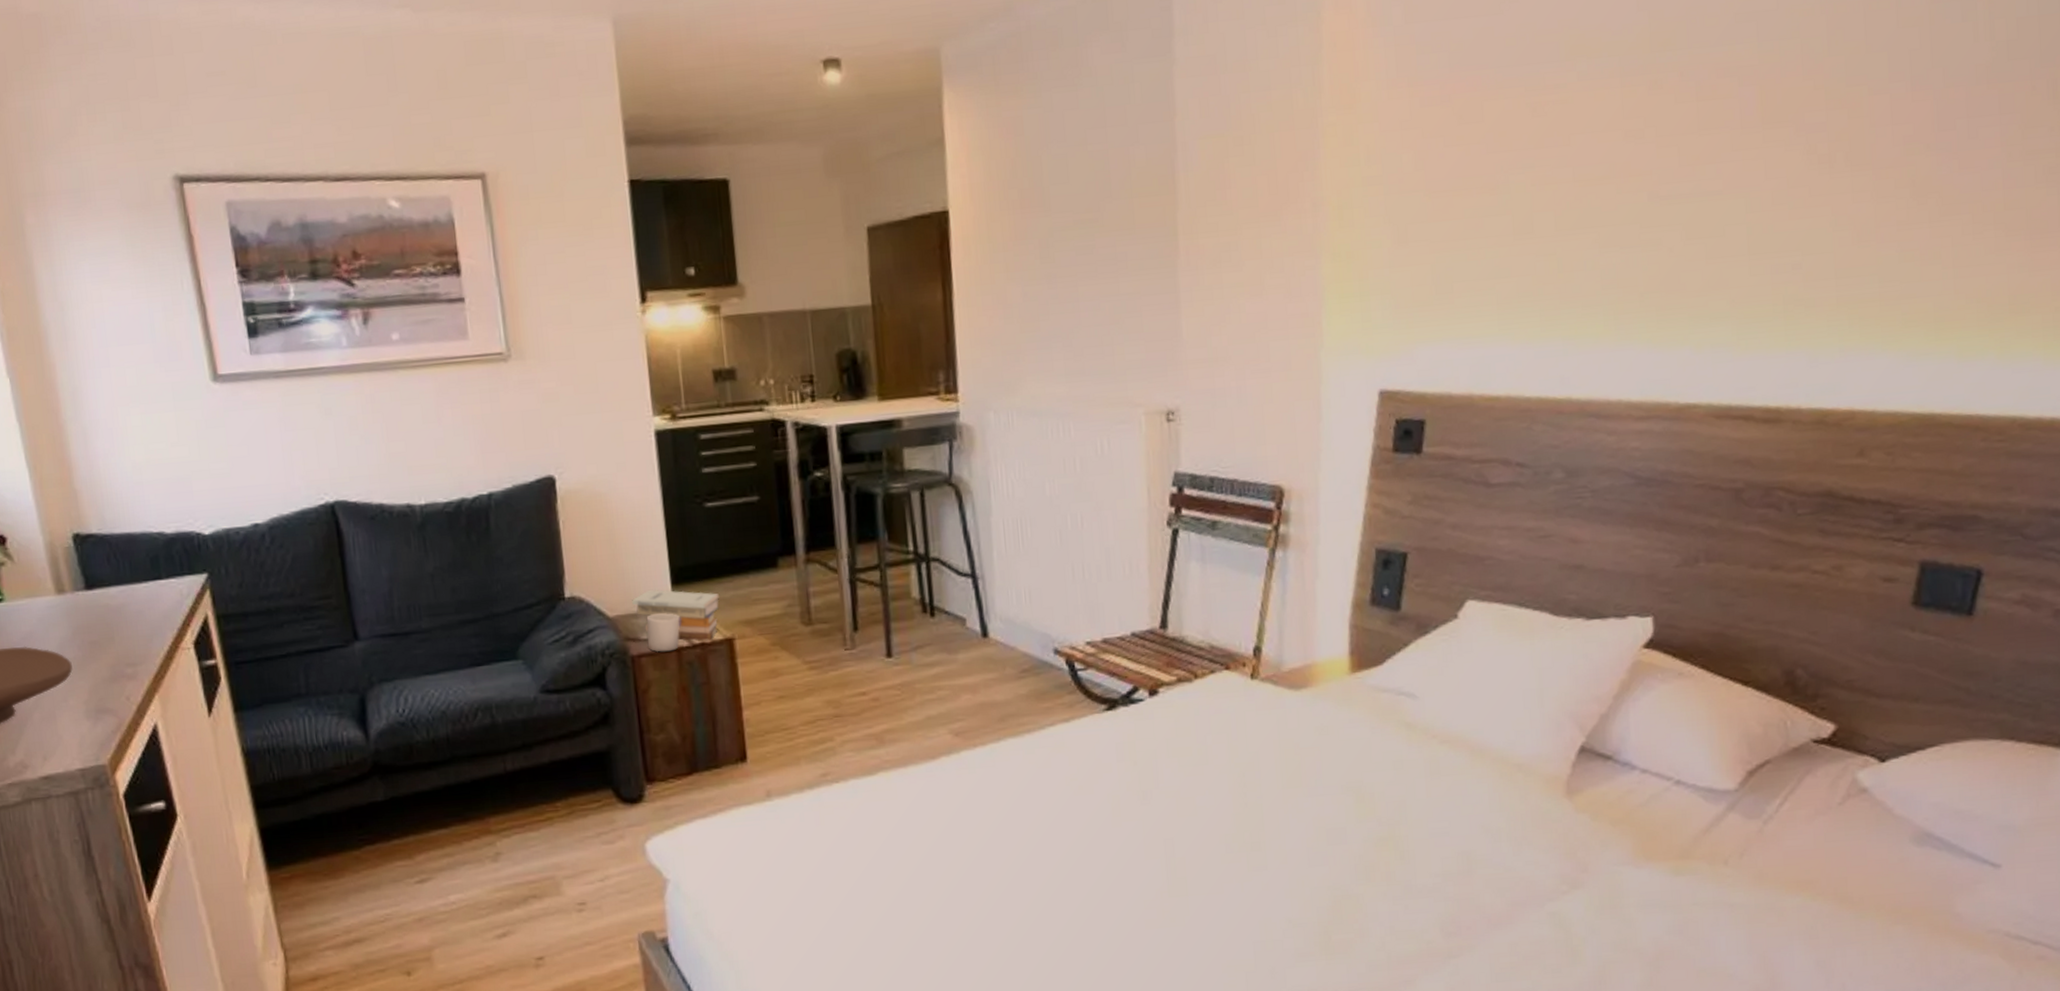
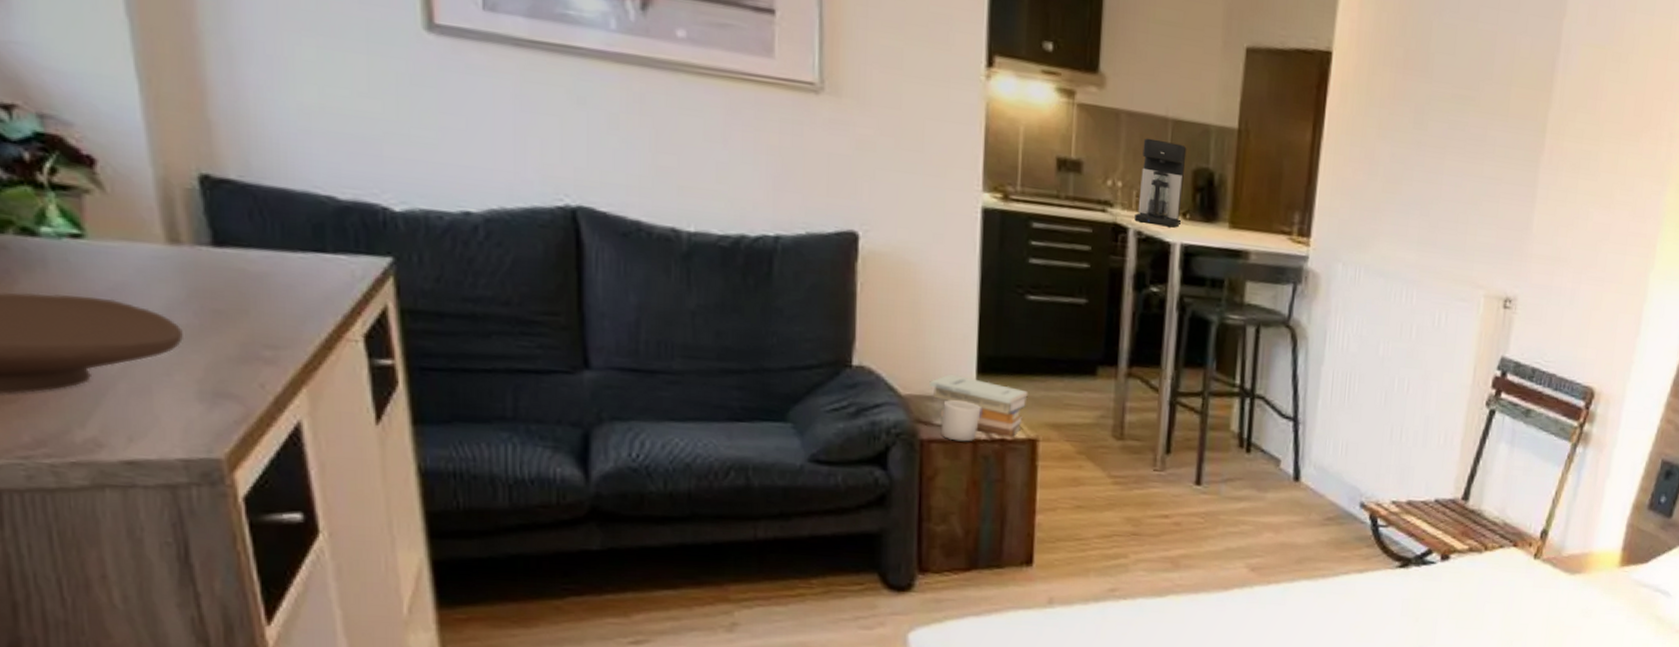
coffee maker: none [787,332,833,415] -> present [1134,138,1187,229]

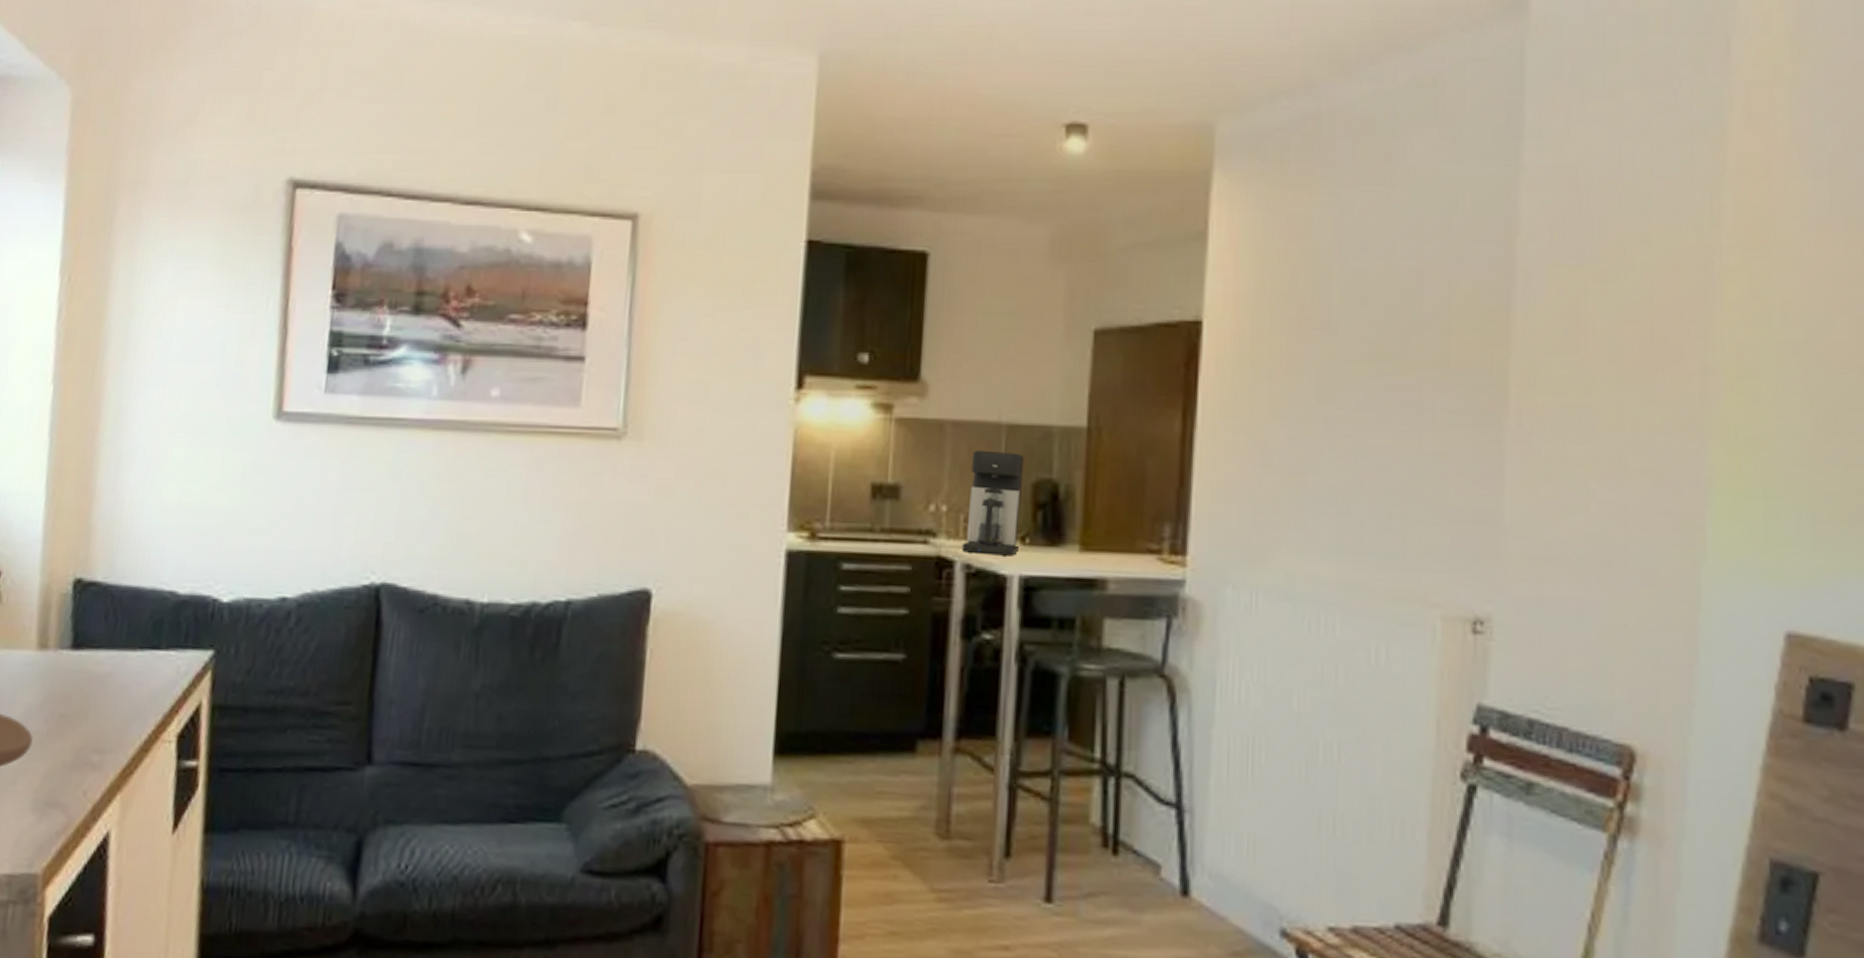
books: present [929,373,1028,438] -> none [719,756,833,839]
mug: present [940,400,981,442] -> none [729,790,777,845]

